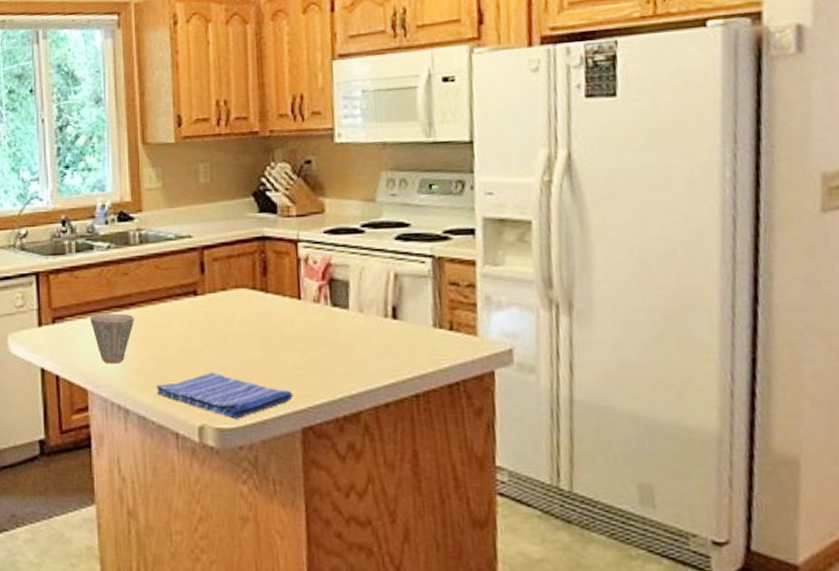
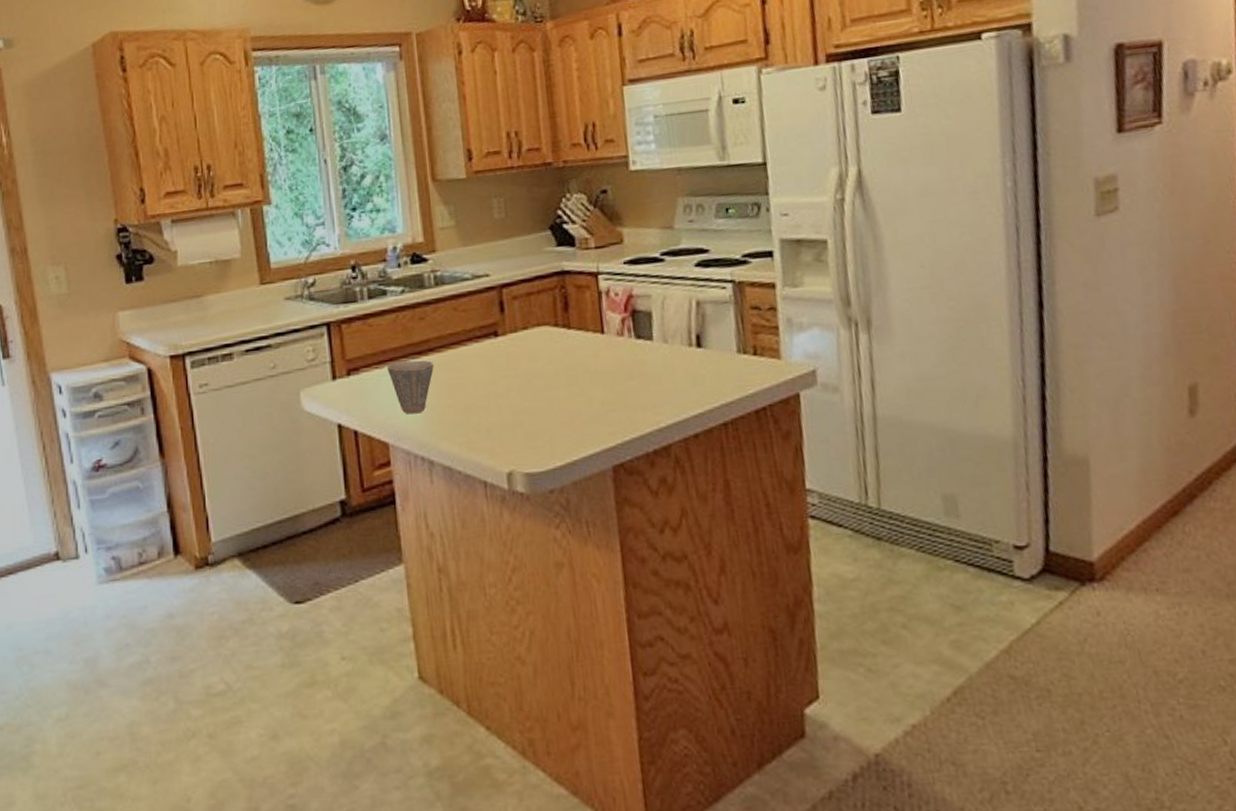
dish towel: present [157,372,293,419] -> none [461,415,602,462]

